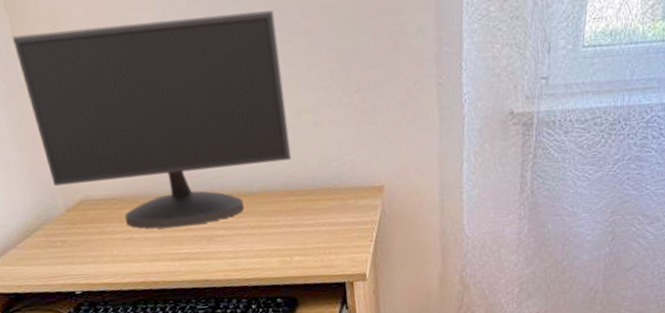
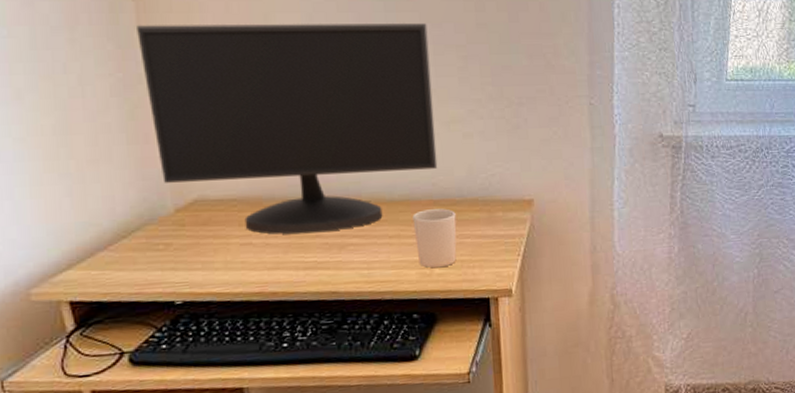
mug: none [271,198,314,256] -> present [412,208,457,268]

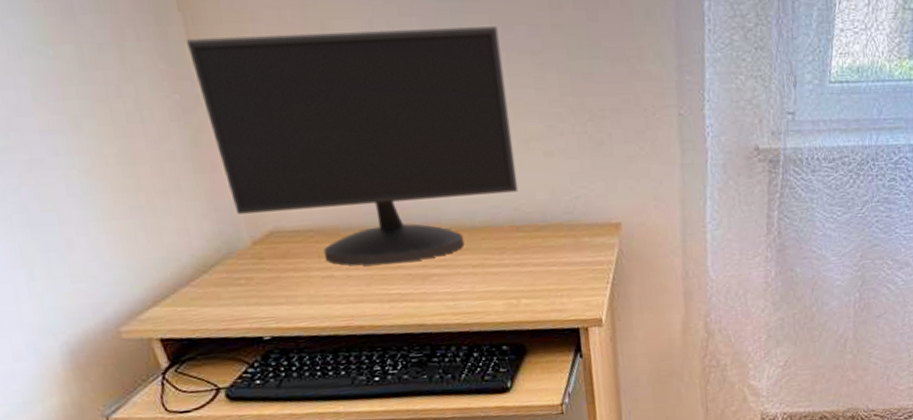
mug: present [412,208,457,268] -> none [495,235,544,299]

